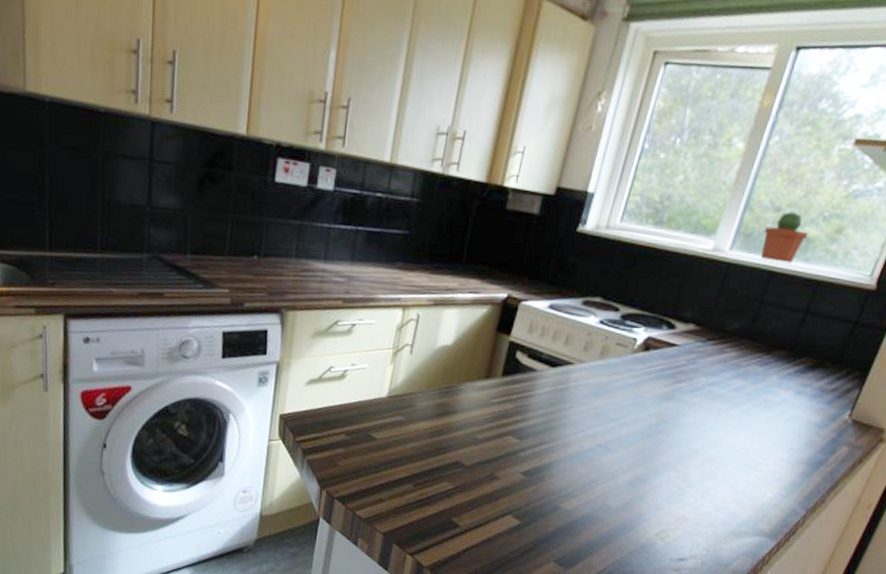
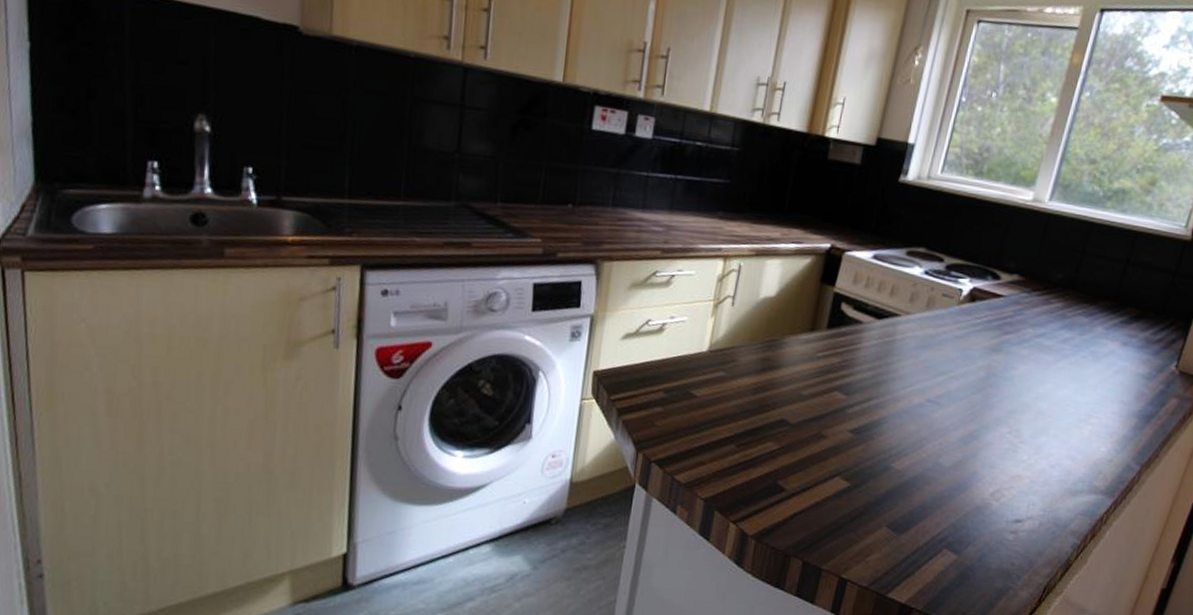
succulent plant: present [761,211,809,264] -> none [1080,163,1124,215]

